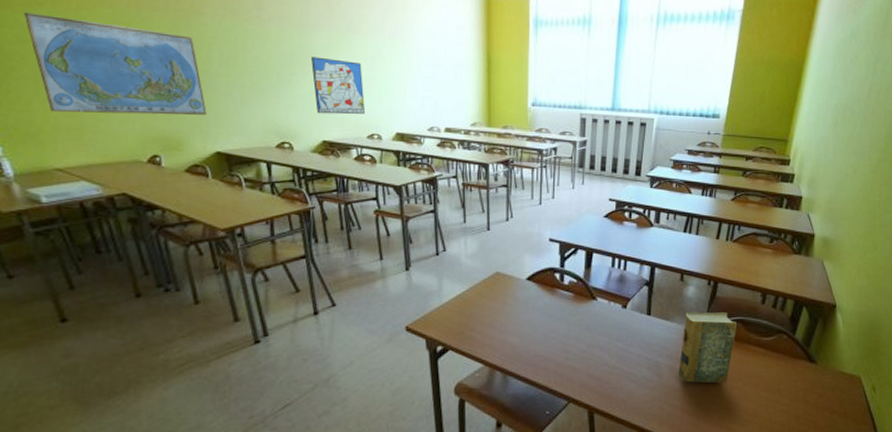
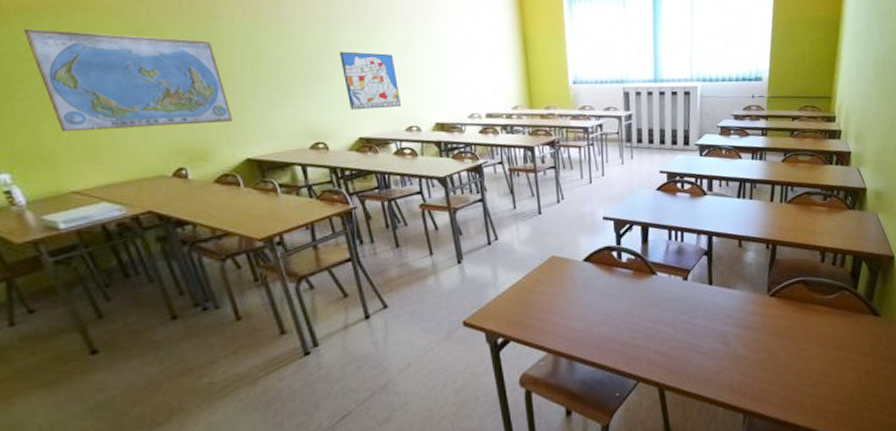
hardback book: present [677,312,738,384] -> none [744,274,800,349]

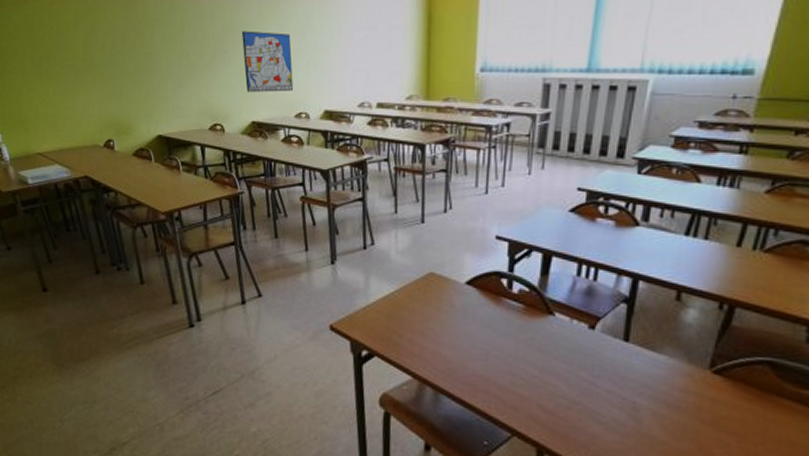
world map: present [24,28,233,133] -> none [14,10,150,102]

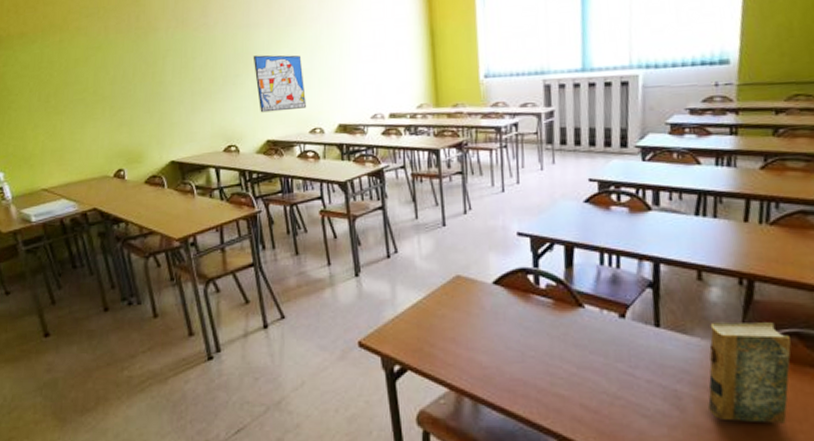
hardback book: none [663,344,764,445] -> present [707,322,792,424]

